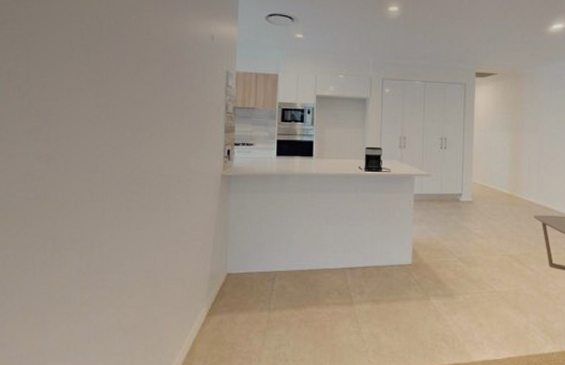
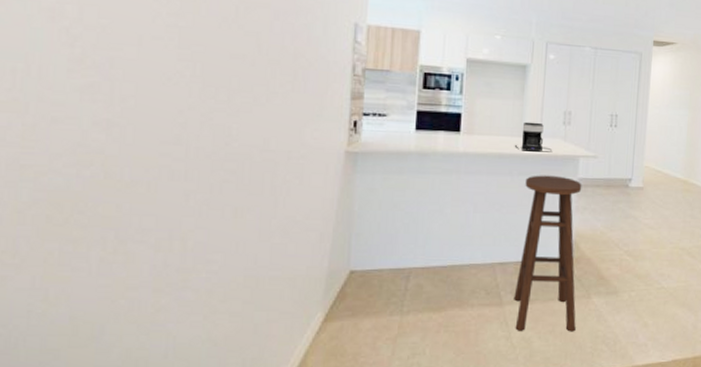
bar stool: none [363,192,418,329] -> present [514,175,582,332]

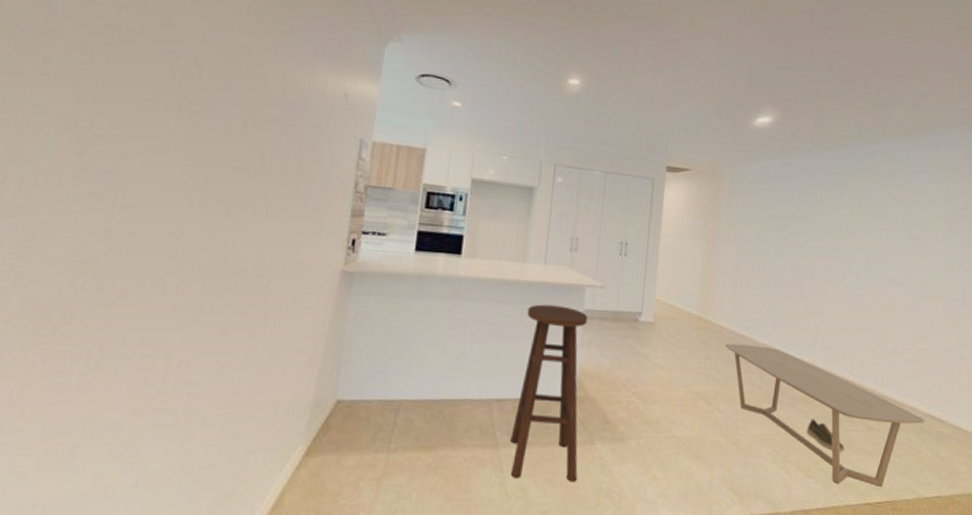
coffee maker: present [514,121,553,153] -> none [517,246,558,280]

